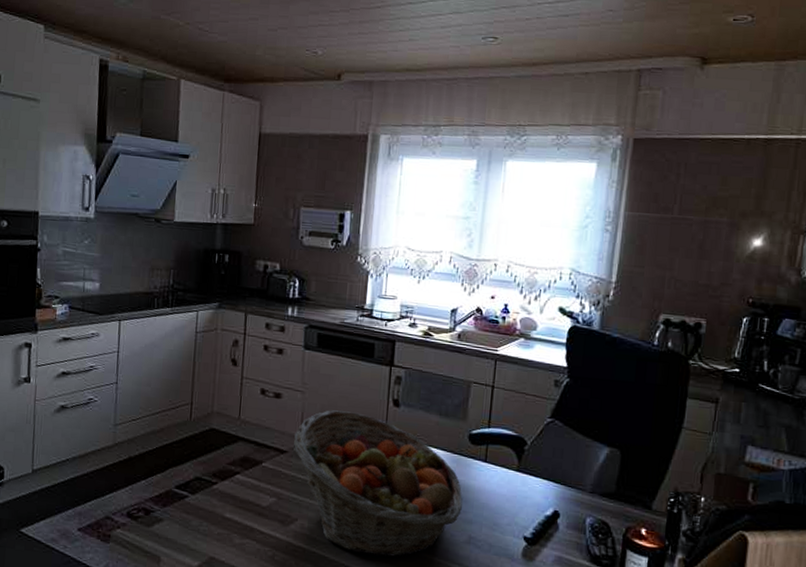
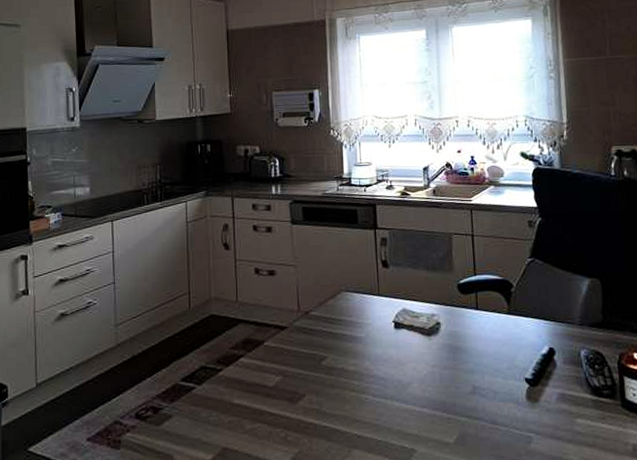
fruit basket: present [294,410,463,557] -> none [292,279,462,421]

